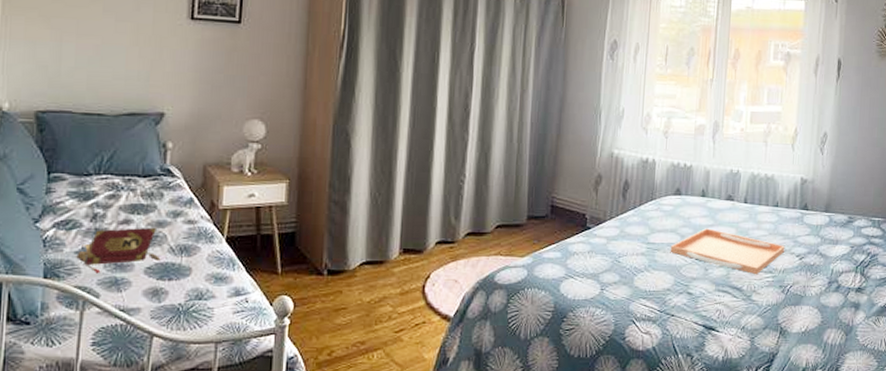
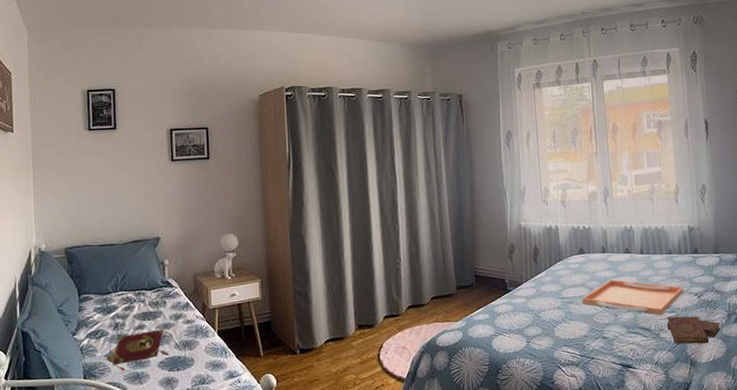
book: none [761,278,818,312] -> present [667,316,720,344]

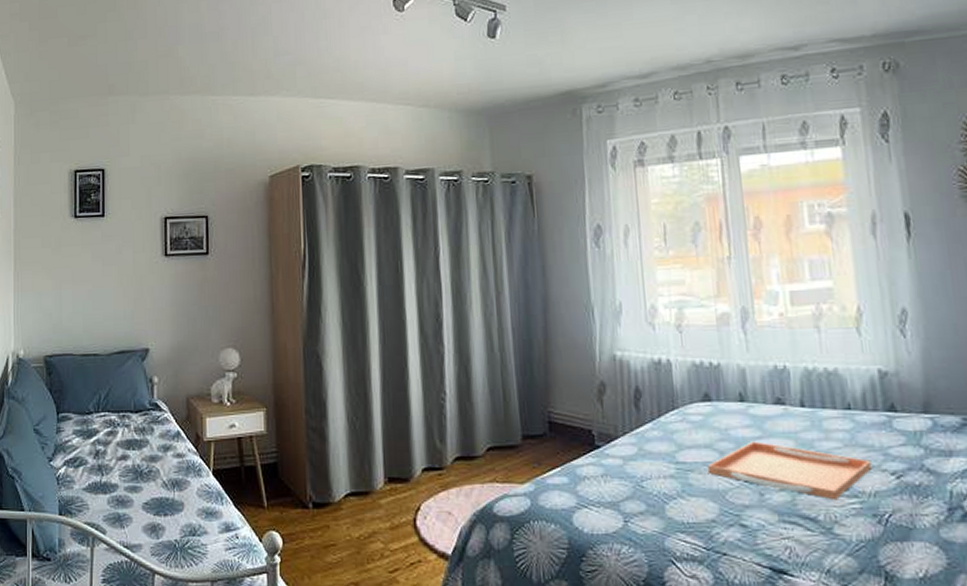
book: present [105,329,170,371] -> none [83,462,156,510]
book: present [667,316,720,344] -> none [844,504,936,551]

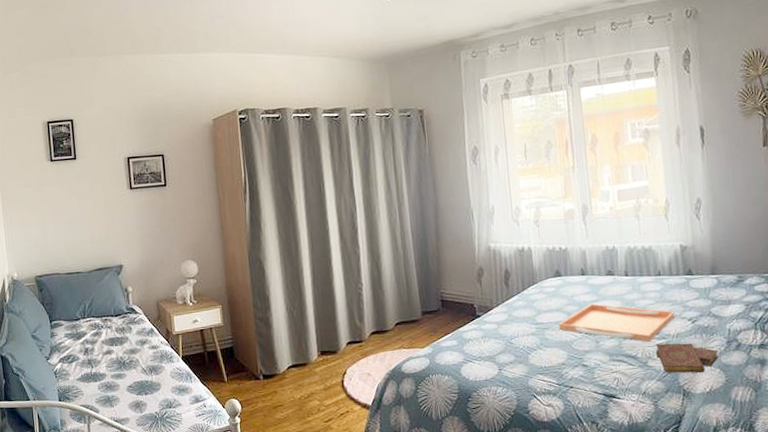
book: none [844,504,936,551] -> present [655,343,718,374]

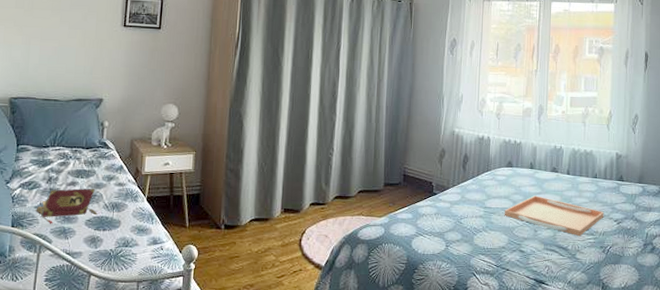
book: none [77,354,137,394] -> present [34,188,98,224]
book: present [655,343,718,374] -> none [584,239,635,270]

